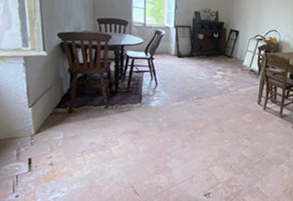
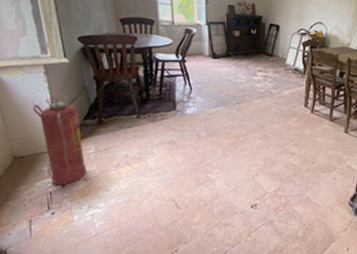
fire extinguisher: none [9,86,54,169] -> present [33,96,86,185]

